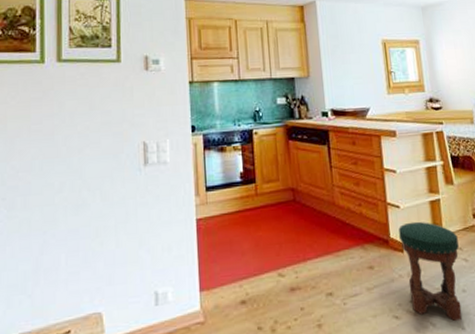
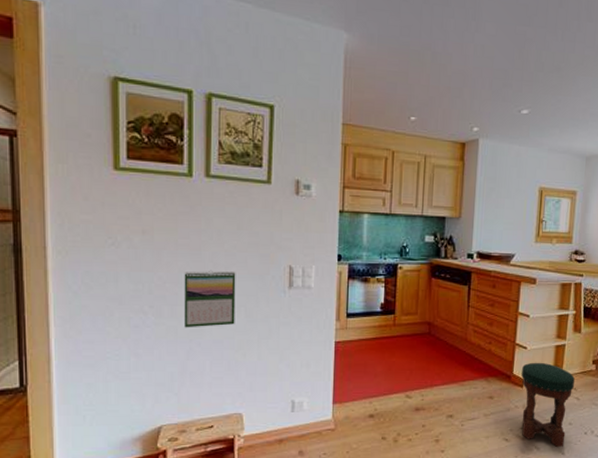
calendar: none [37,153,91,219] -> present [184,270,236,328]

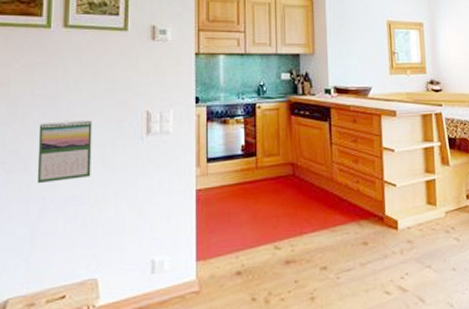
stool: present [521,362,575,448] -> none [394,200,451,299]

